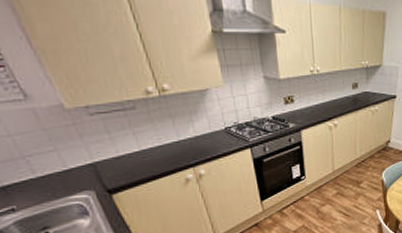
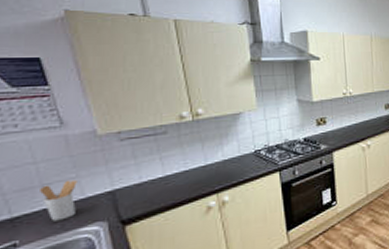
utensil holder: none [22,152,62,190] -> present [40,179,79,221]

